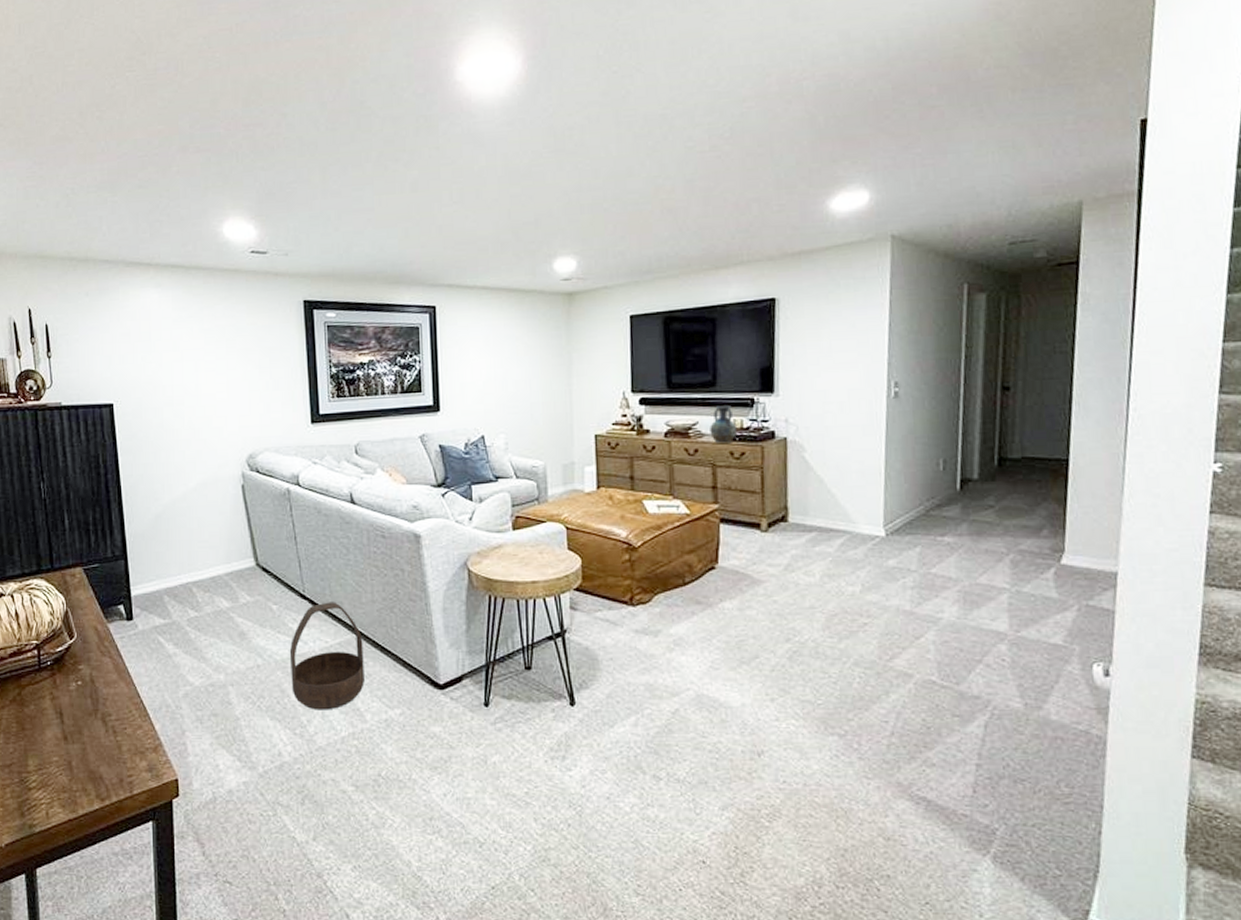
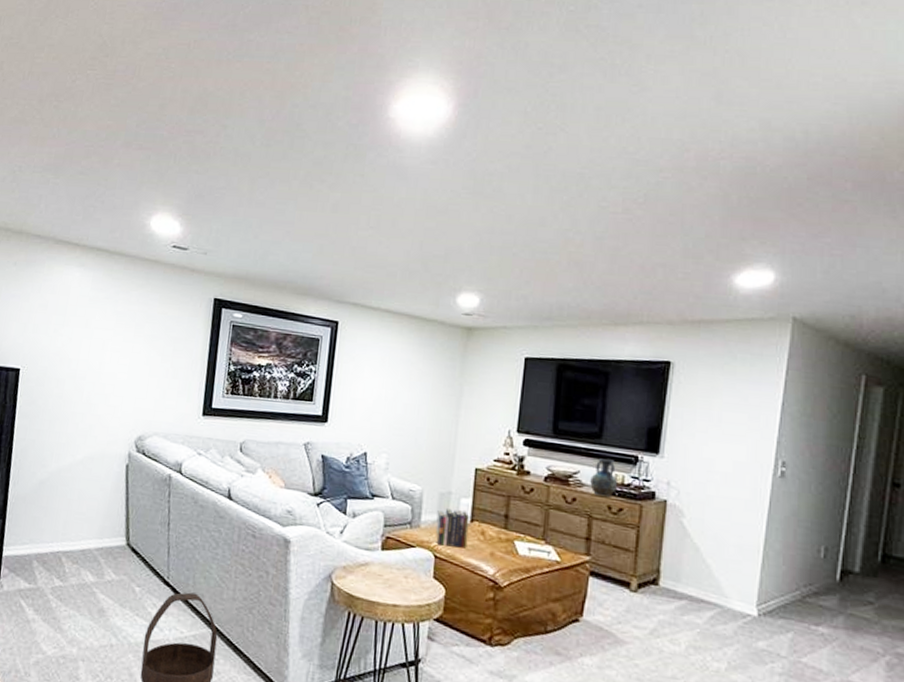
books: none [563,477,597,518] -> present [435,509,470,549]

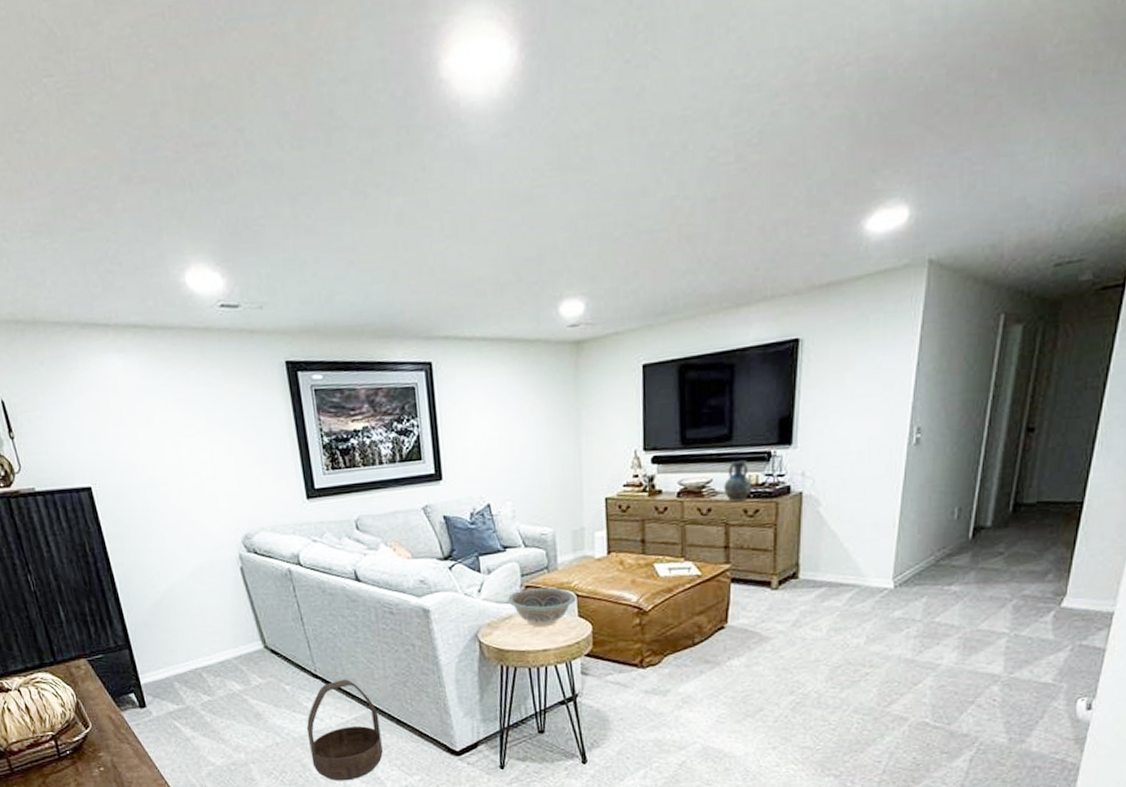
decorative bowl: none [366,539,435,583] -> present [507,587,577,628]
books: present [435,509,470,549] -> none [573,543,608,585]

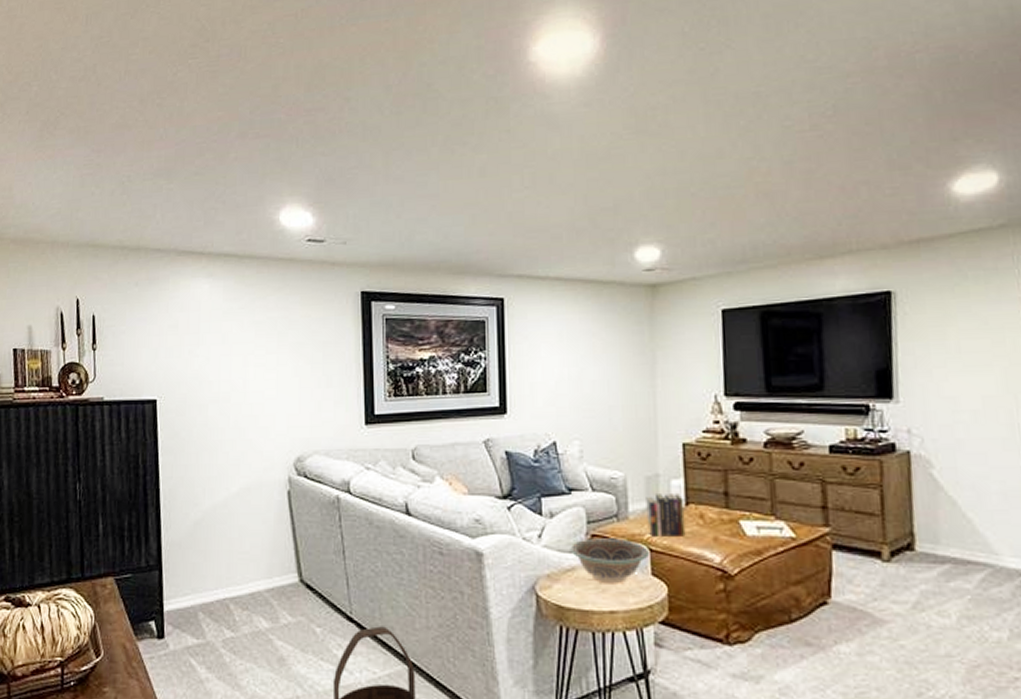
books: none [573,543,608,585] -> present [646,492,686,538]
vase: present [724,460,751,501] -> none [817,413,849,456]

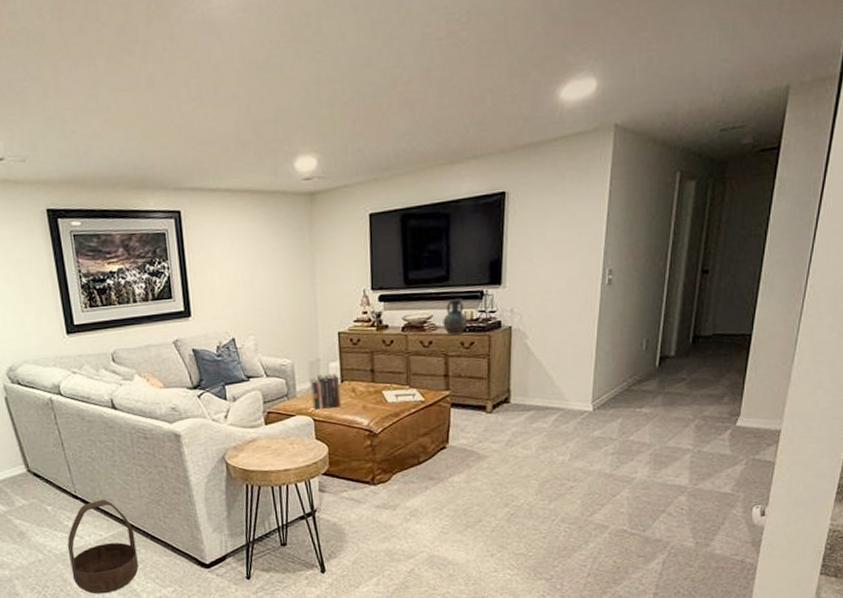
decorative bowl: present [570,538,650,584] -> none [251,413,314,450]
vase: none [817,413,849,456] -> present [443,299,467,335]

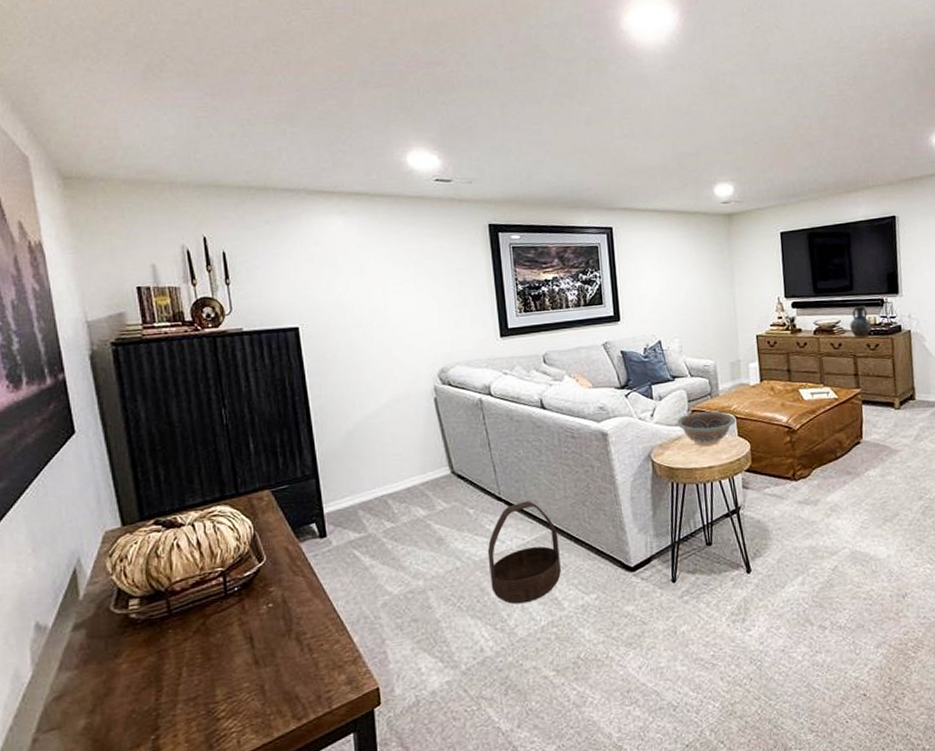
decorative bowl: none [251,413,314,450] -> present [676,411,736,447]
books: present [310,372,341,410] -> none [731,372,762,408]

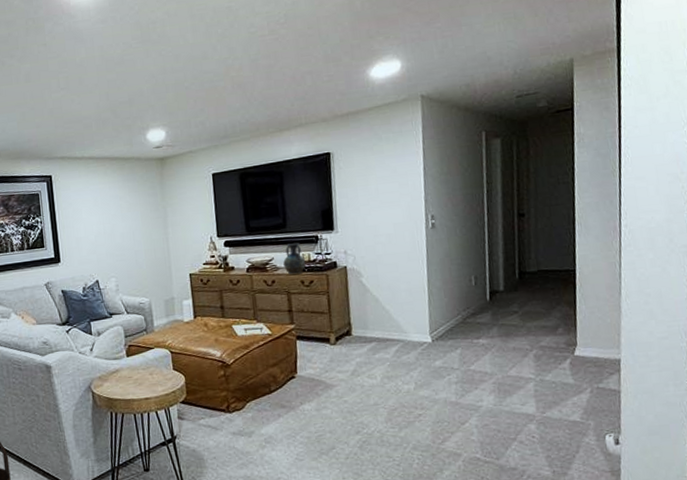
decorative bowl: present [676,411,736,447] -> none [114,346,171,380]

